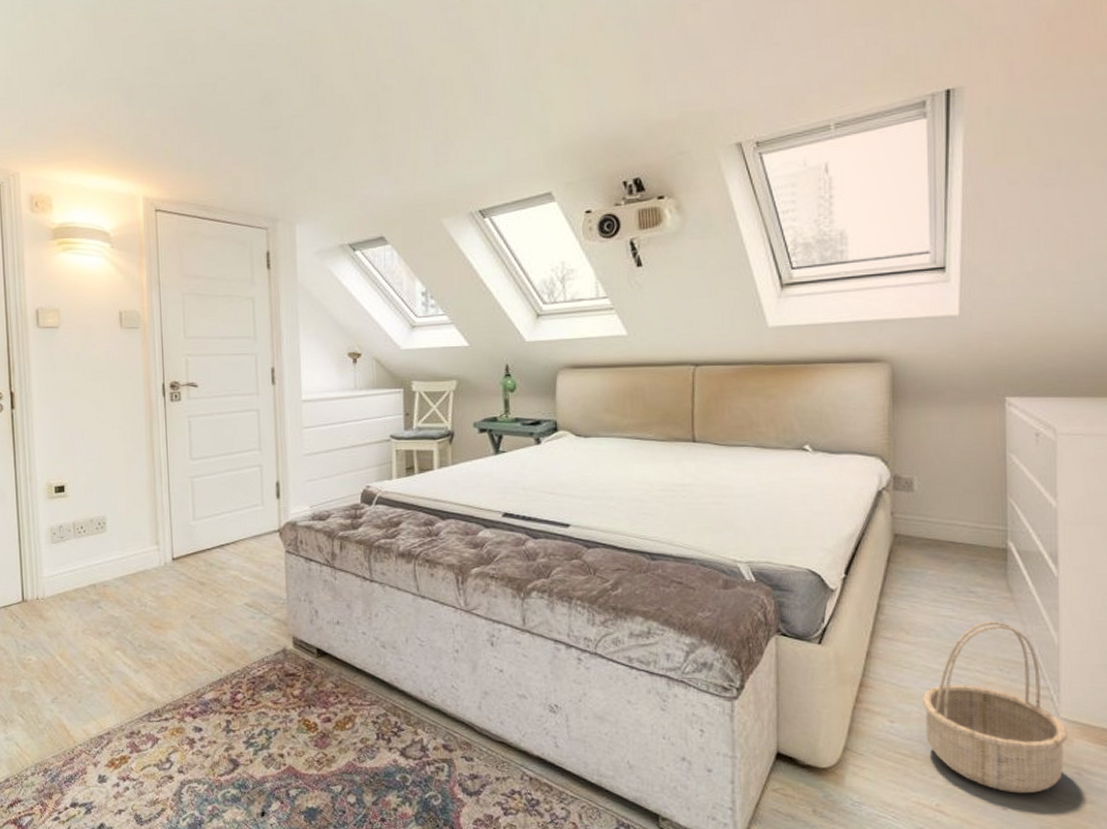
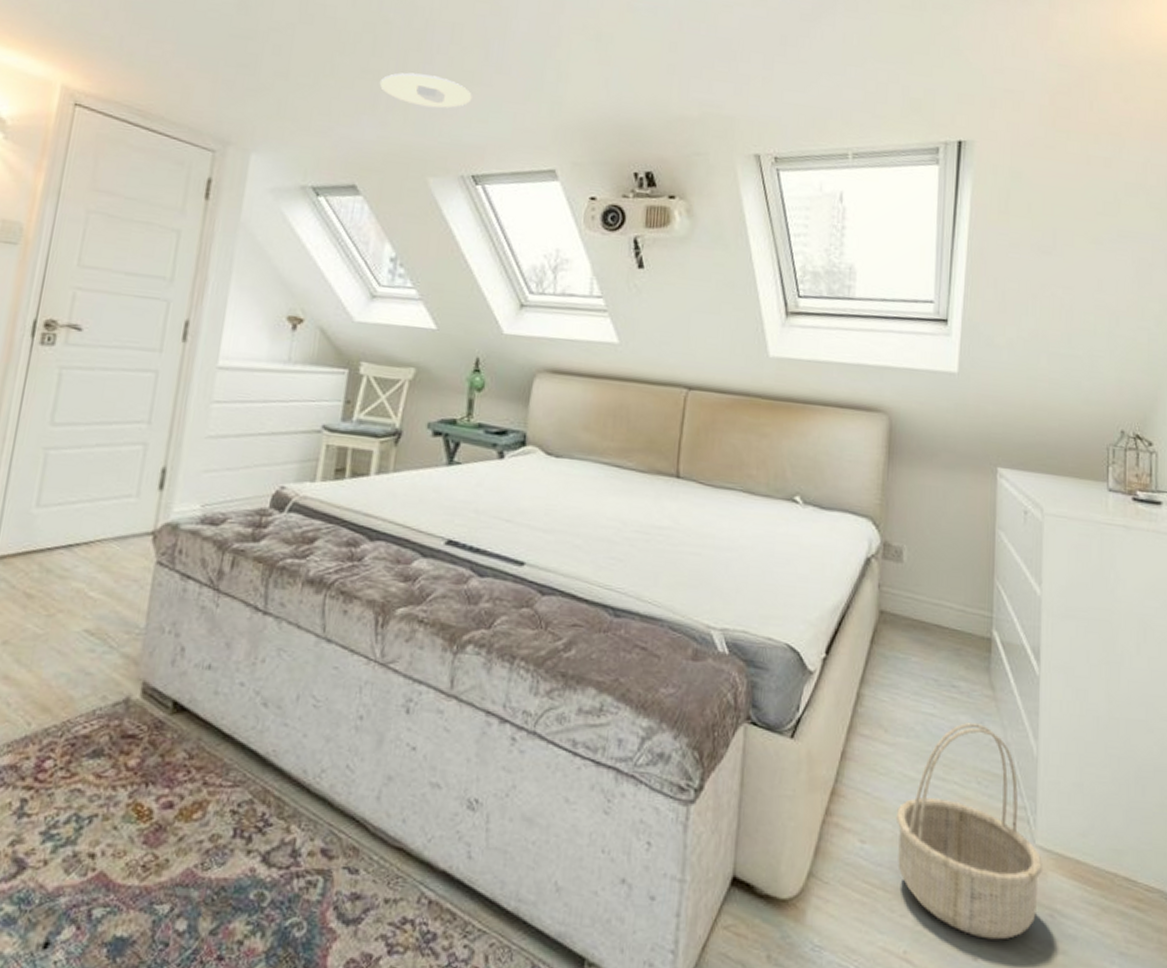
recessed light: none [388,128,469,158] -> present [379,72,472,109]

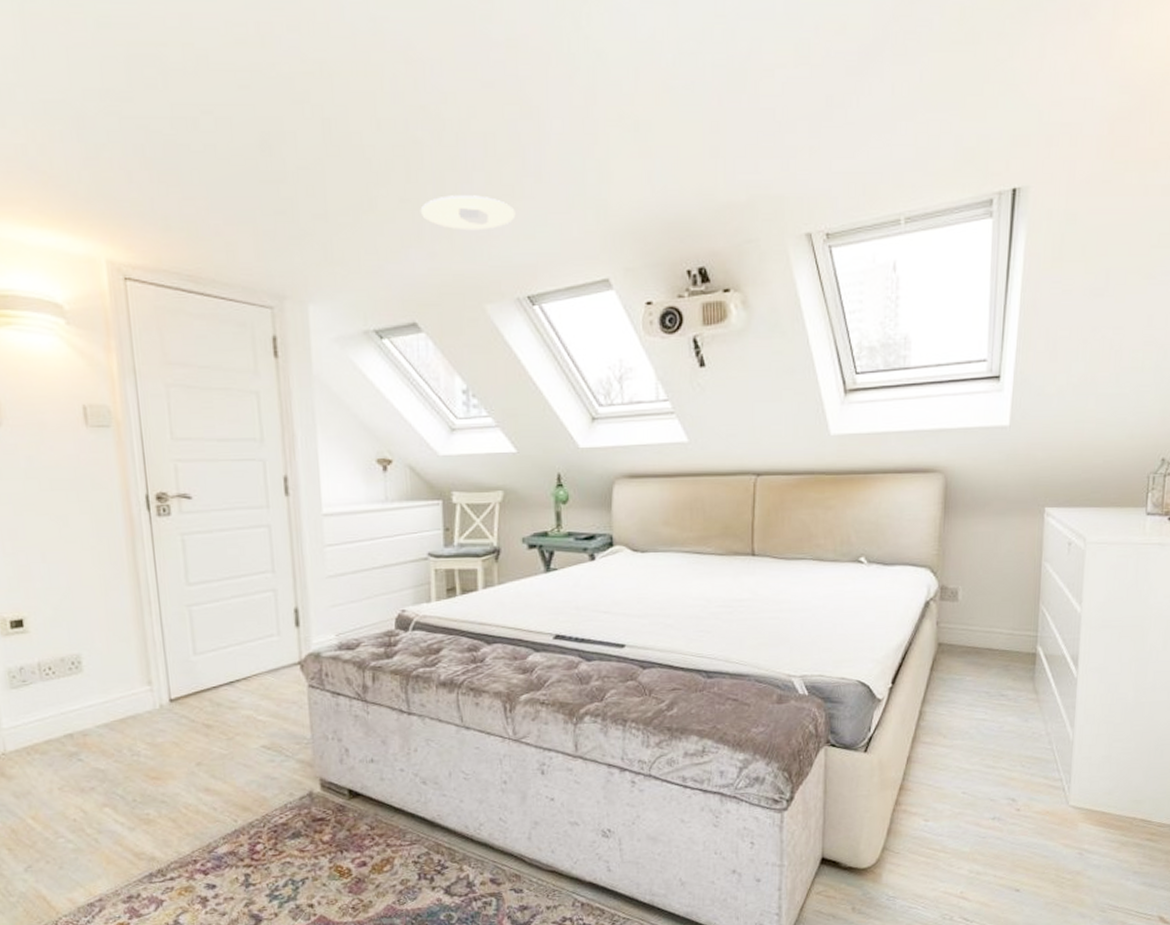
basket: present [895,723,1042,940] -> none [953,722,1074,876]

